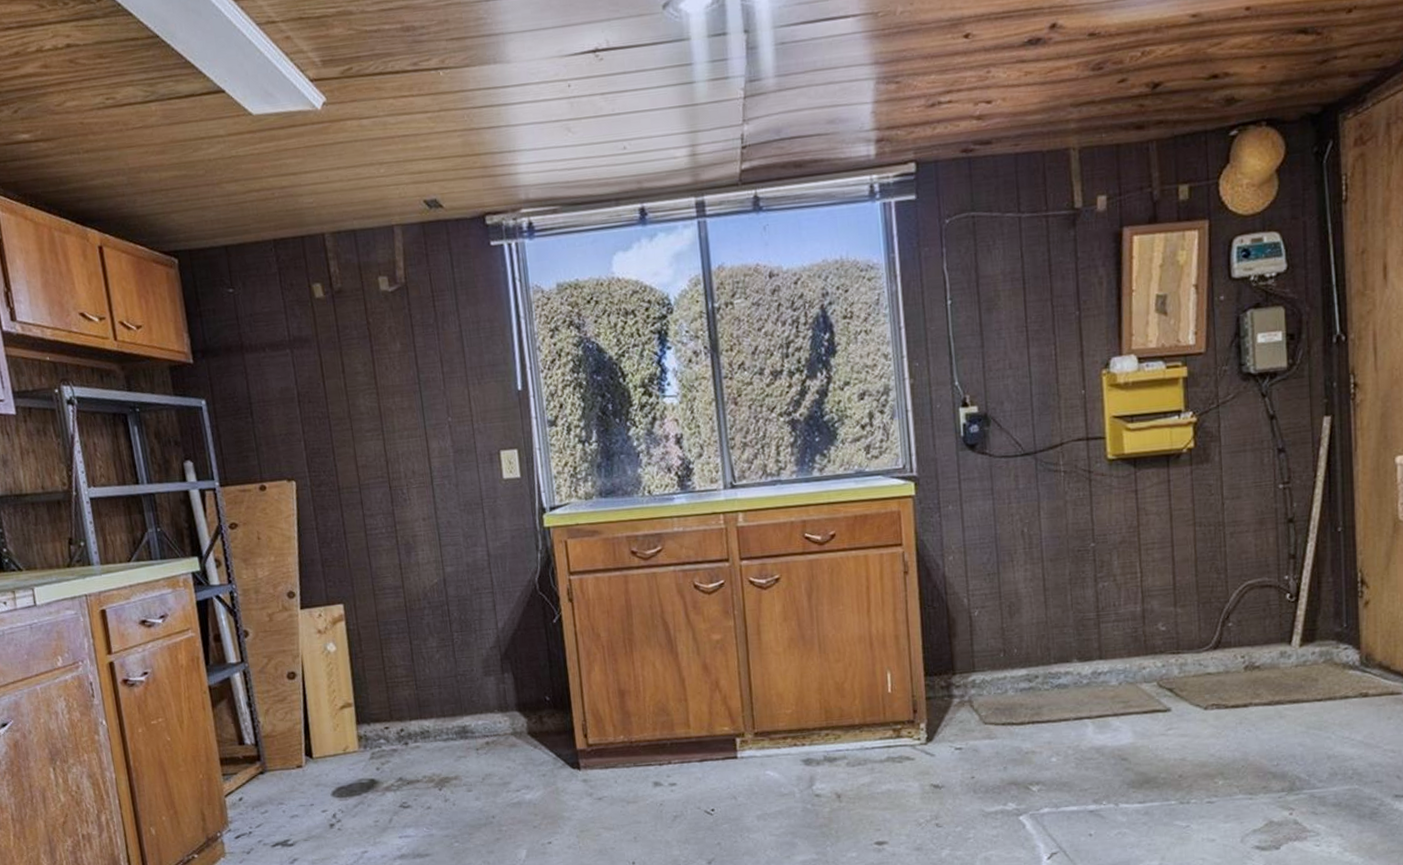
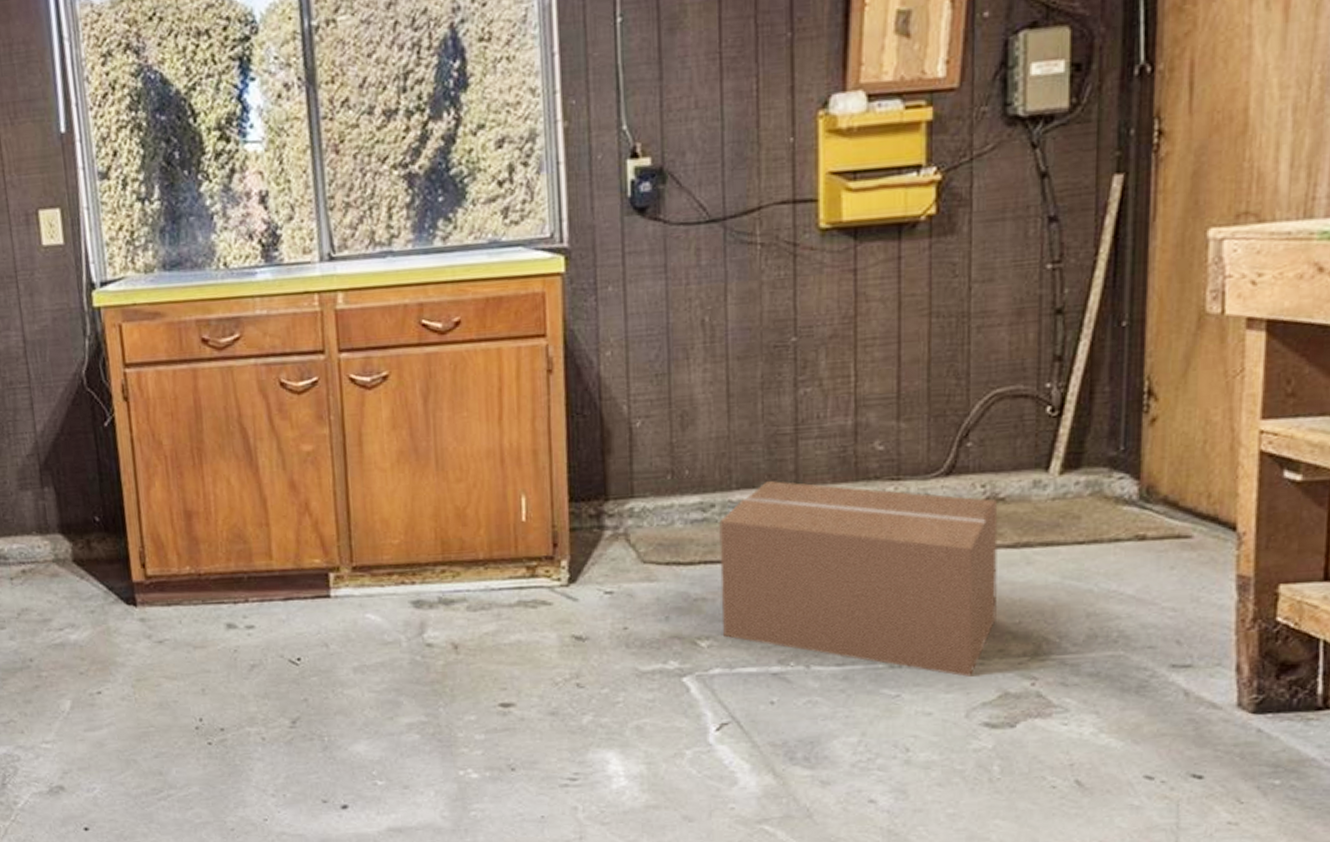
cardboard box: none [1042,656,1261,809] -> present [719,481,998,677]

